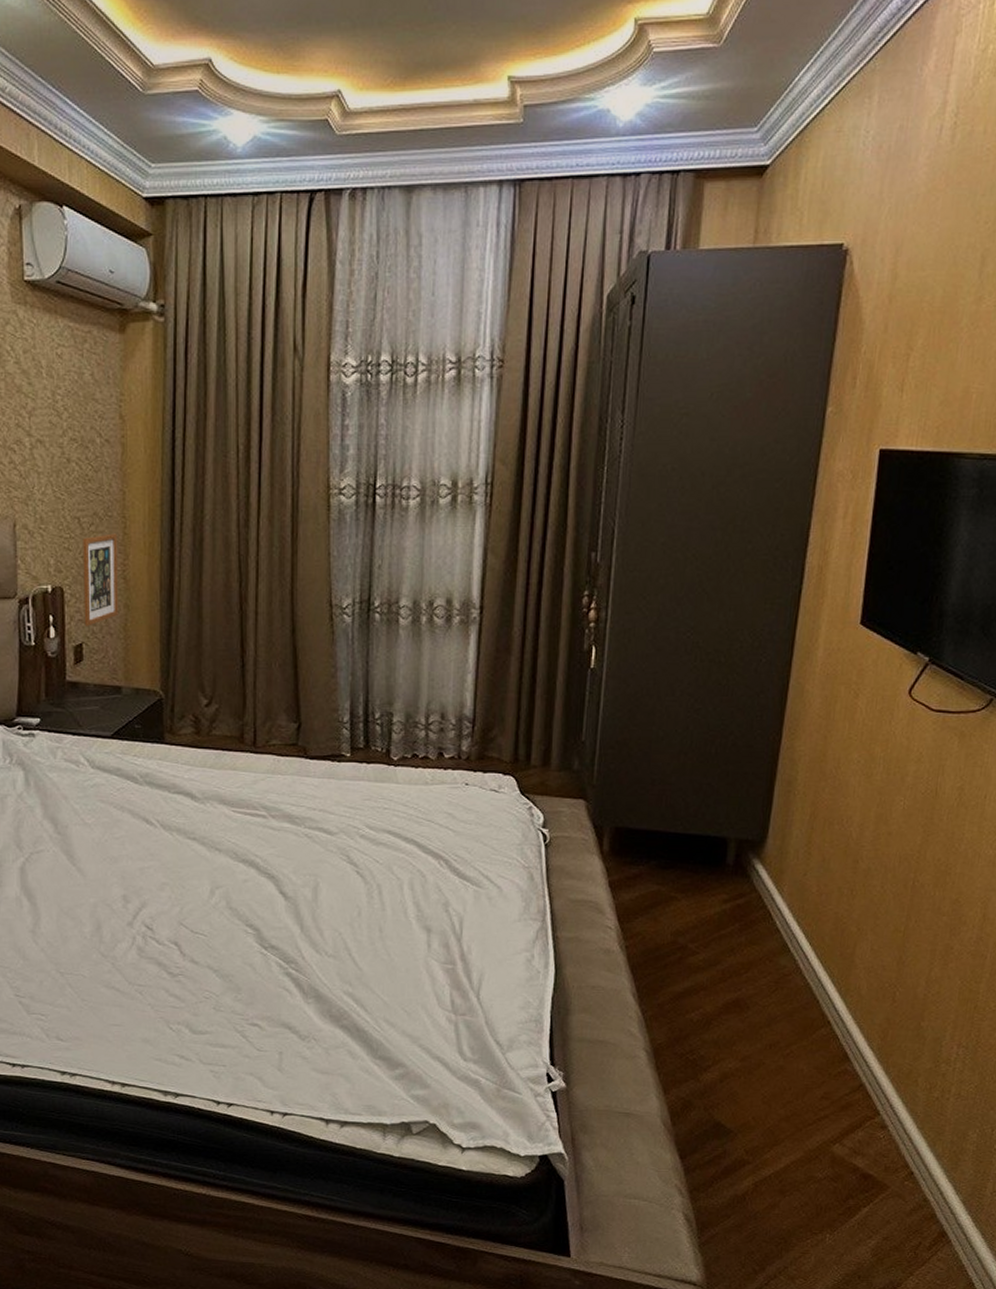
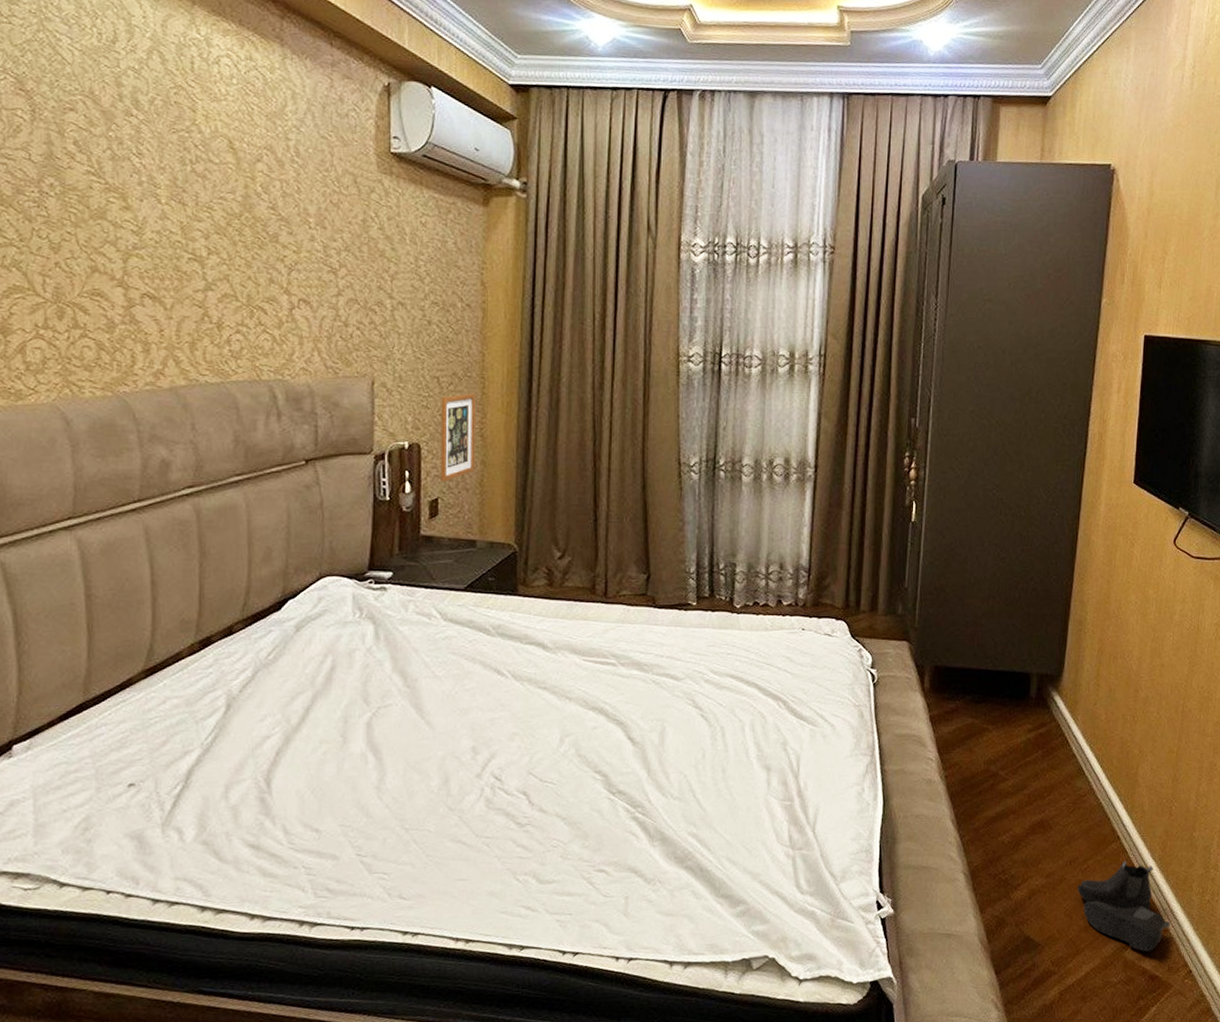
boots: none [778,1049,889,1148] -> present [1077,861,1170,952]

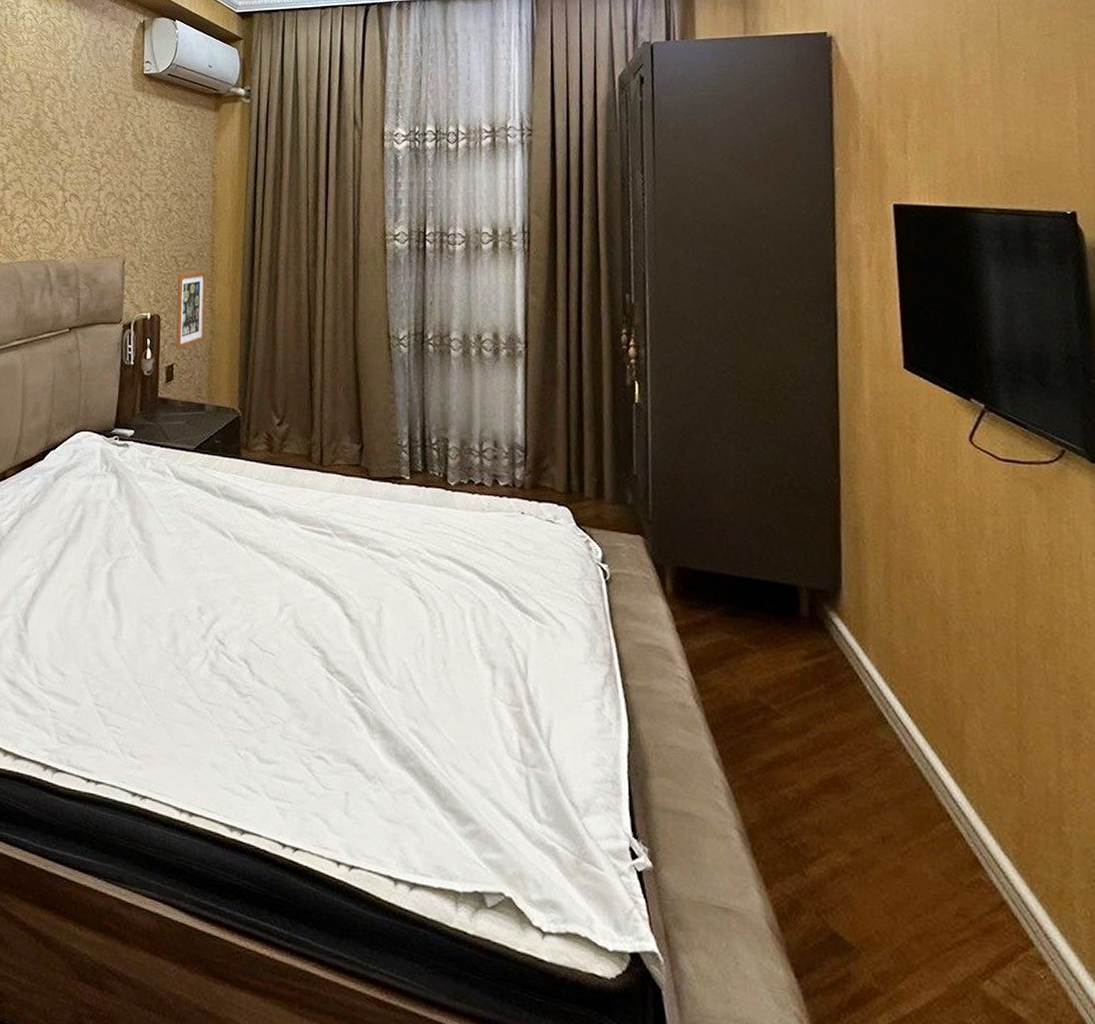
boots: present [1077,861,1170,952] -> none [898,850,1048,990]

